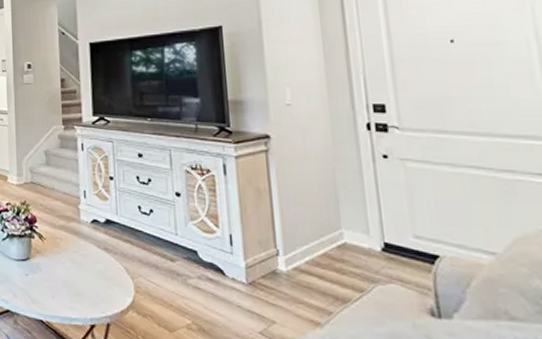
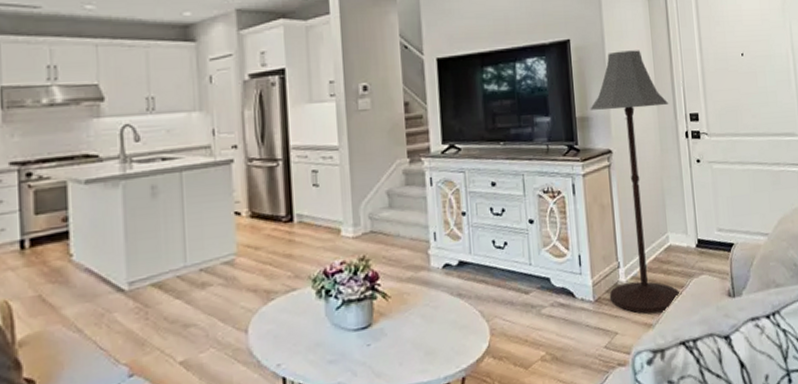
floor lamp: none [244,36,361,313] -> present [590,50,682,314]

